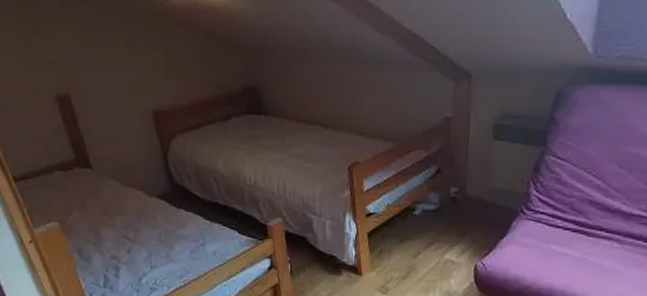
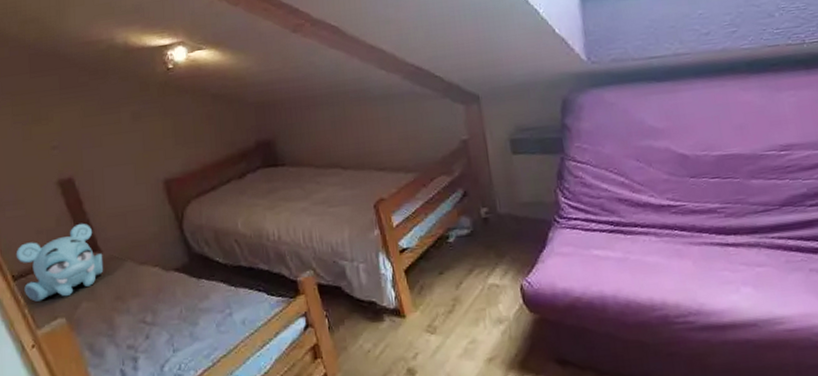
teddy bear: none [17,139,94,204] -> present [15,223,104,302]

